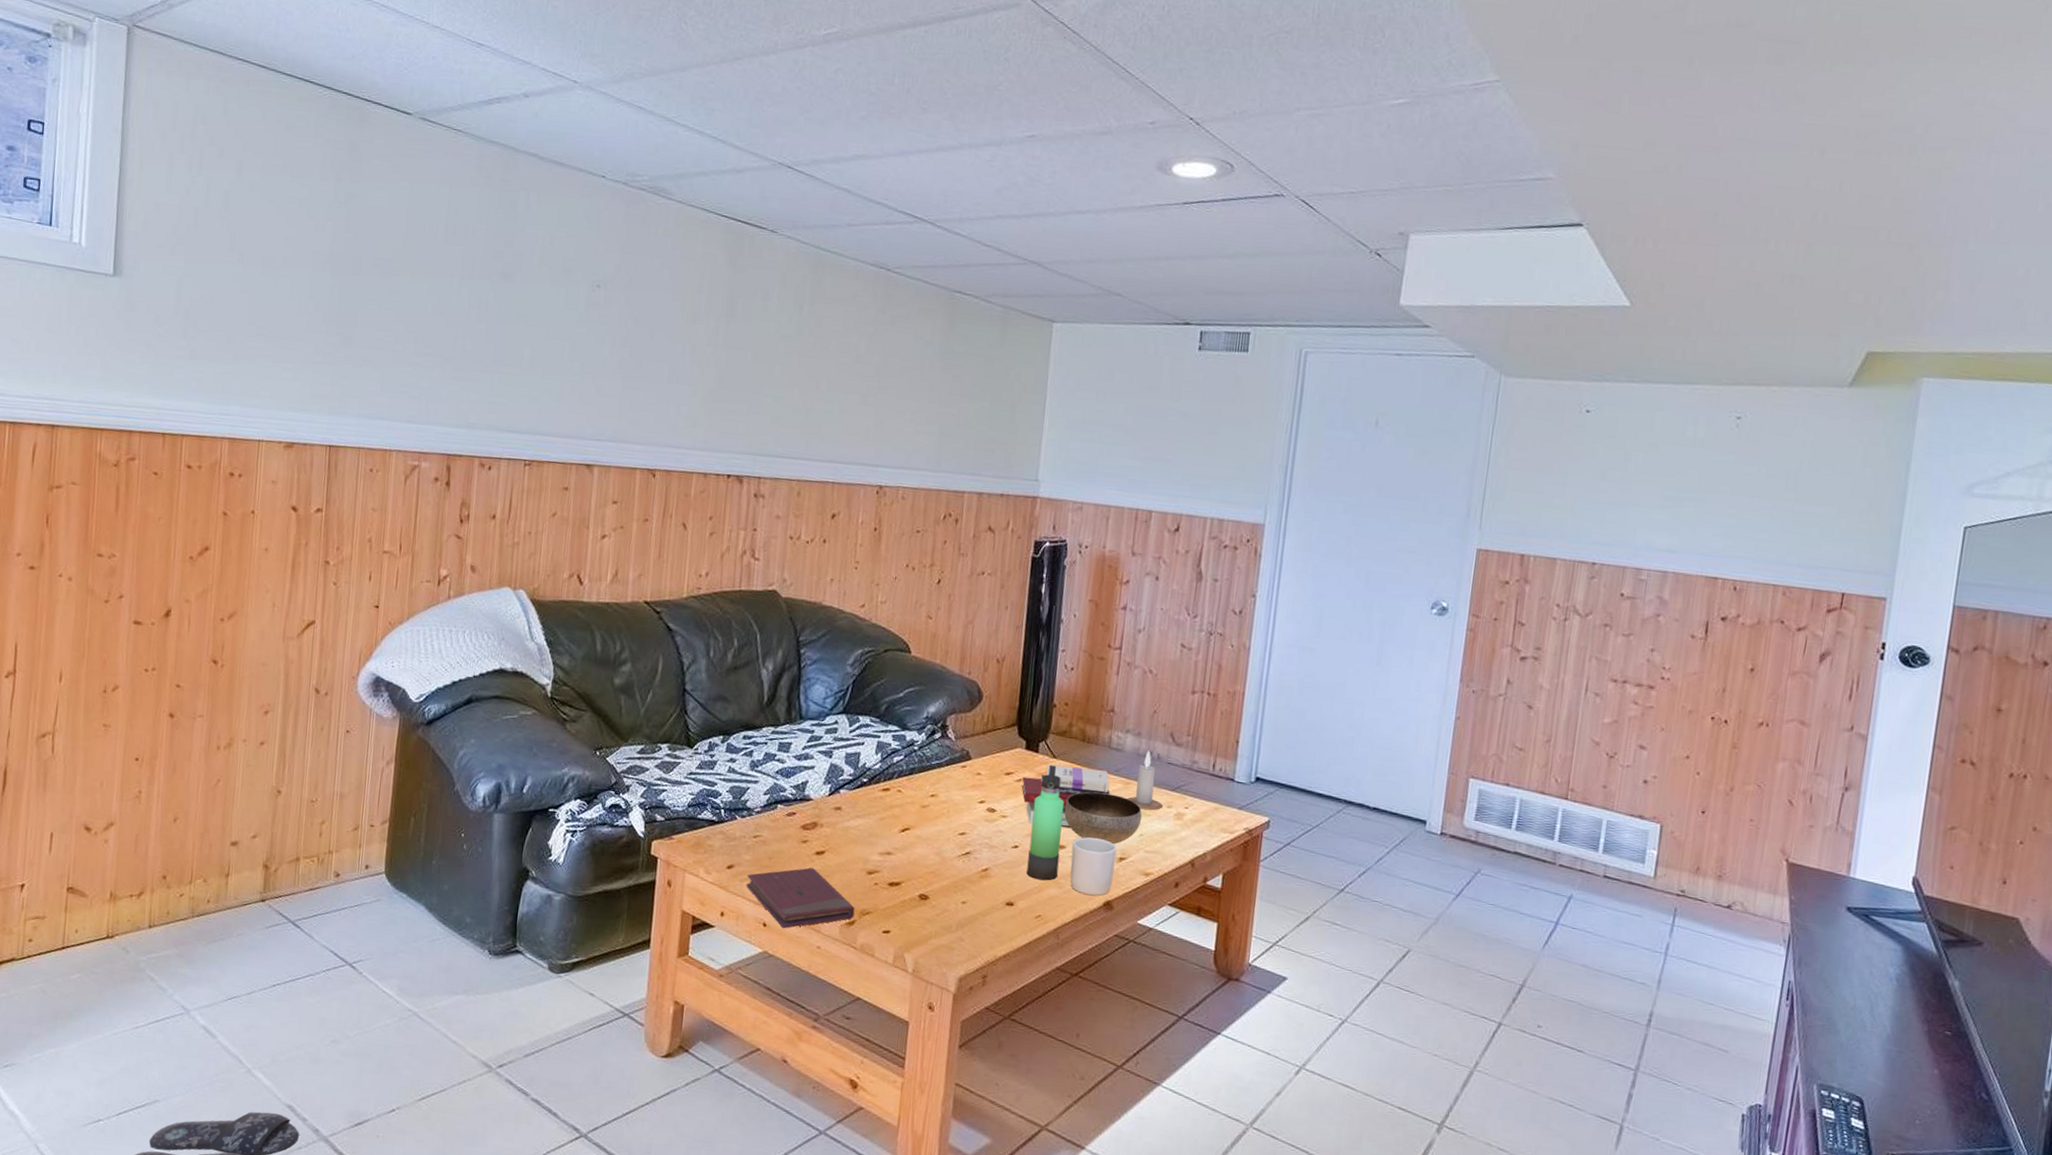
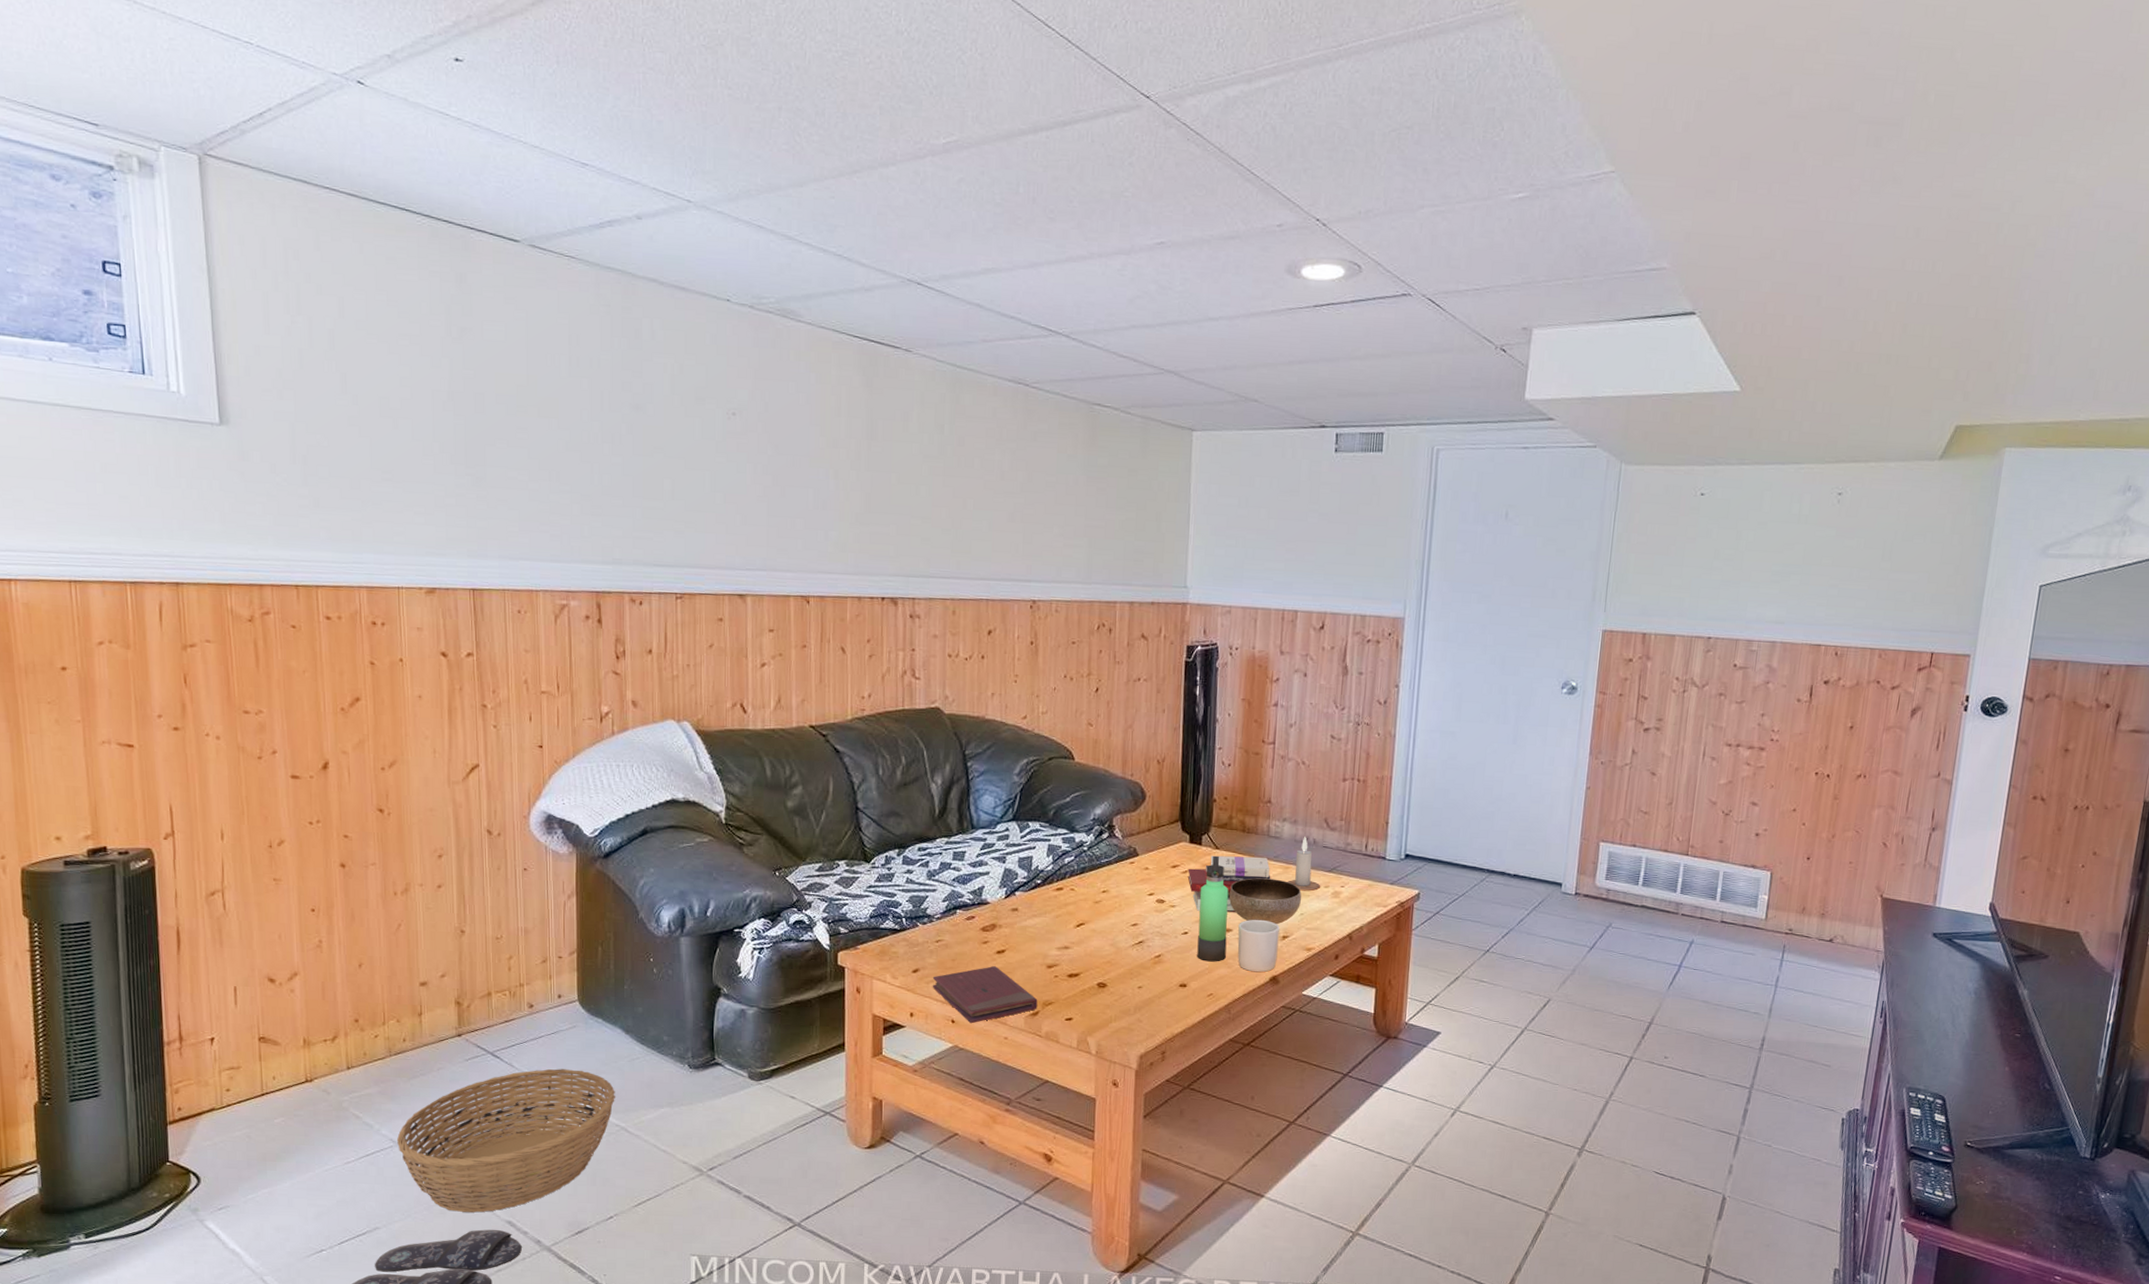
basket: none [188,943,412,1093] -> present [397,1069,616,1213]

